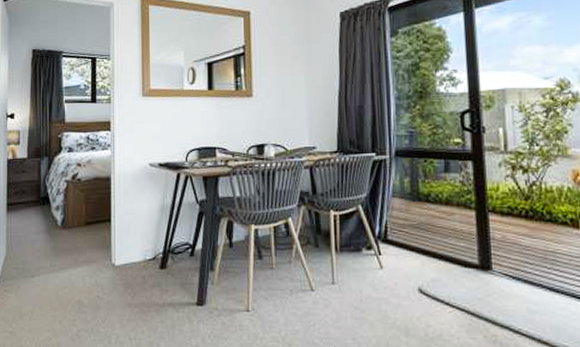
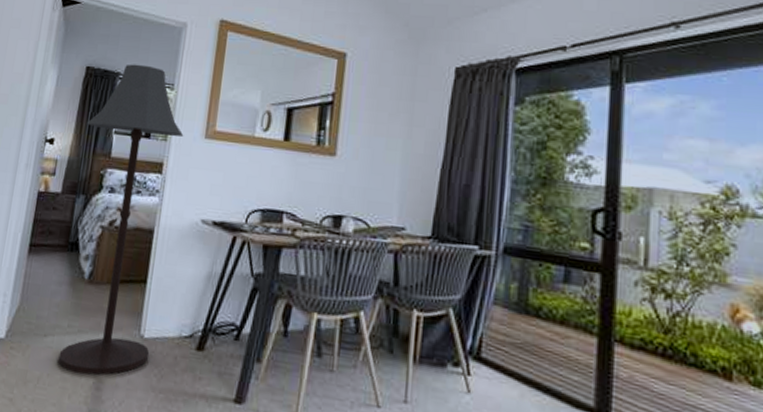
floor lamp: none [40,42,124,302] -> present [58,64,184,376]

